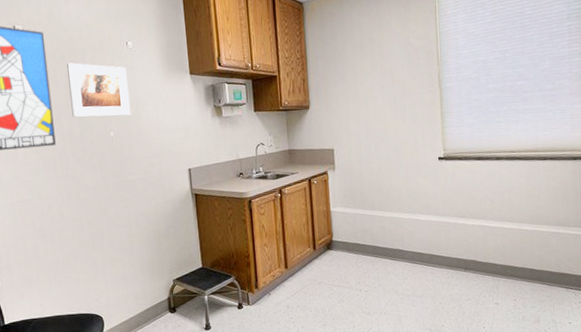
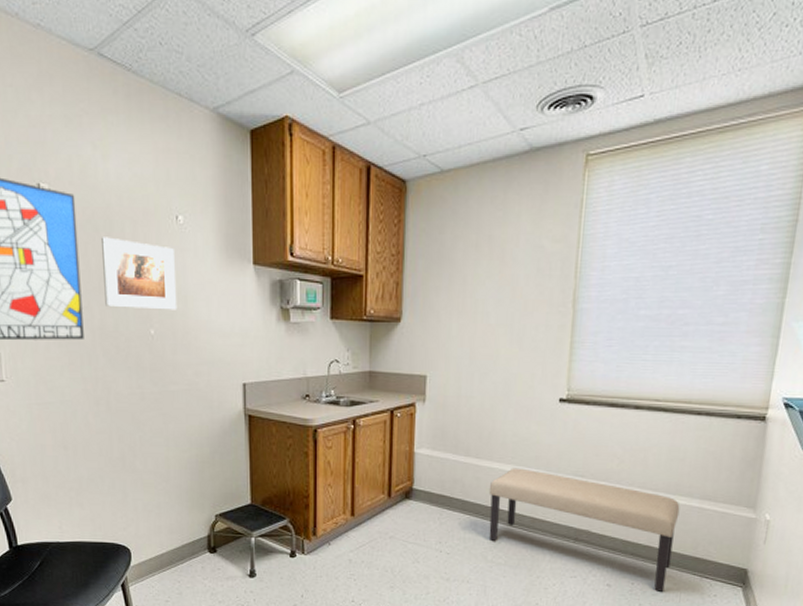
bench: none [393,215,543,304] -> present [488,468,680,592]

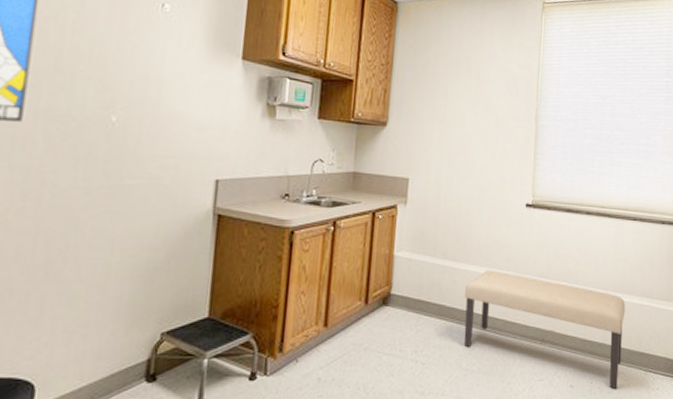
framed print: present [100,237,177,310] -> none [58,14,155,98]

